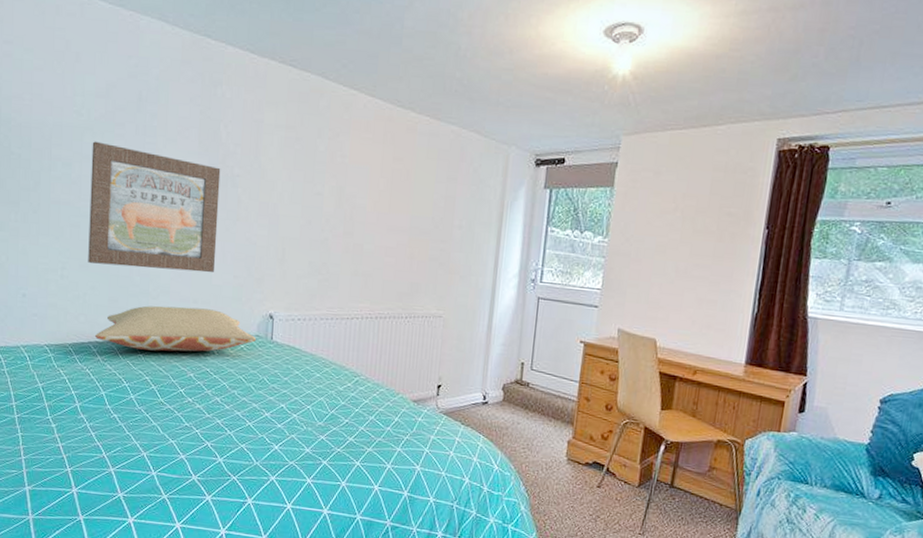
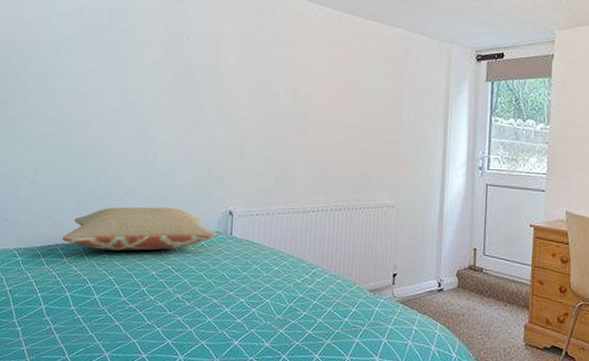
wall art: present [88,141,221,273] -> none [58,56,184,174]

